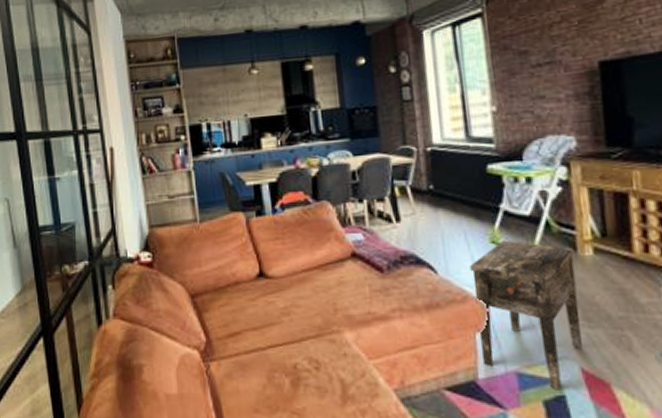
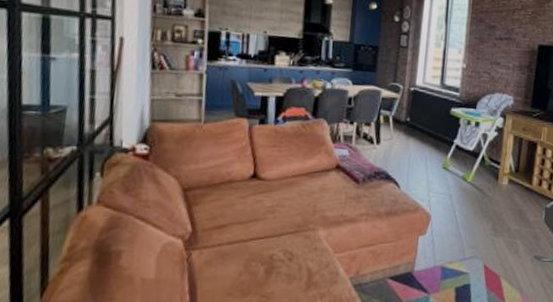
side table: present [470,240,582,390] -> none [419,167,497,280]

